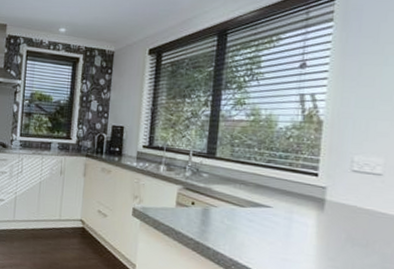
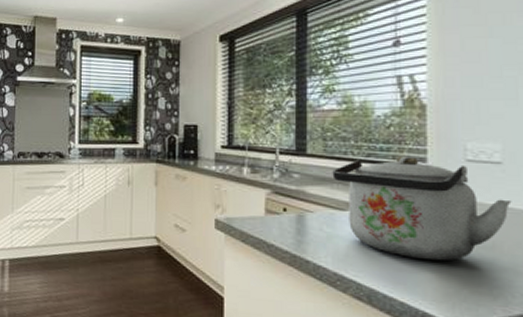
kettle: none [236,163,387,255] -> present [332,155,512,261]

